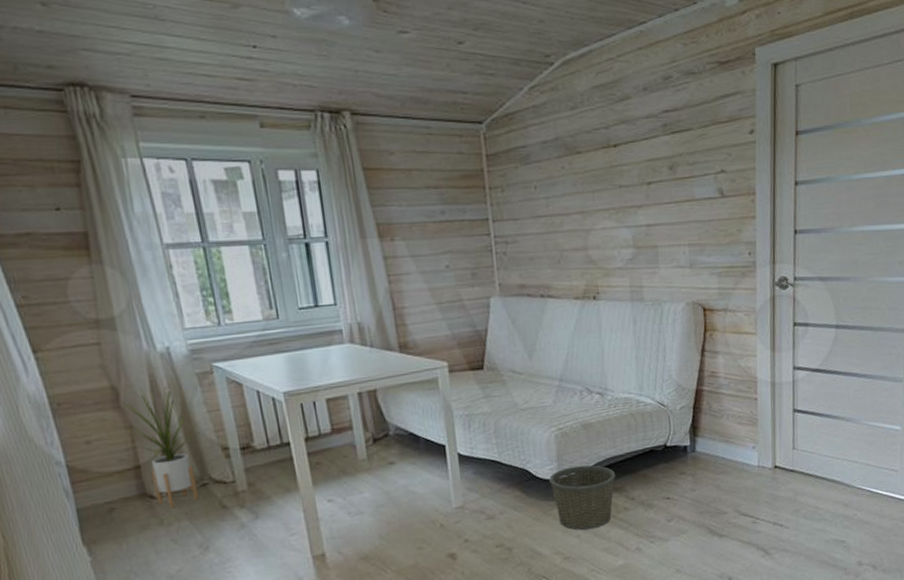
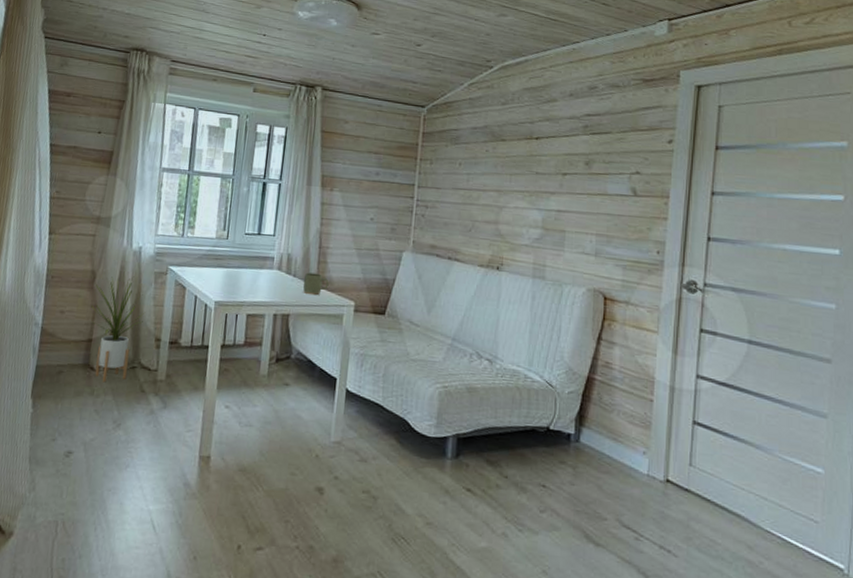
mug: none [383,338,414,363] -> present [303,272,329,295]
basket: present [549,464,616,530] -> none [426,427,493,499]

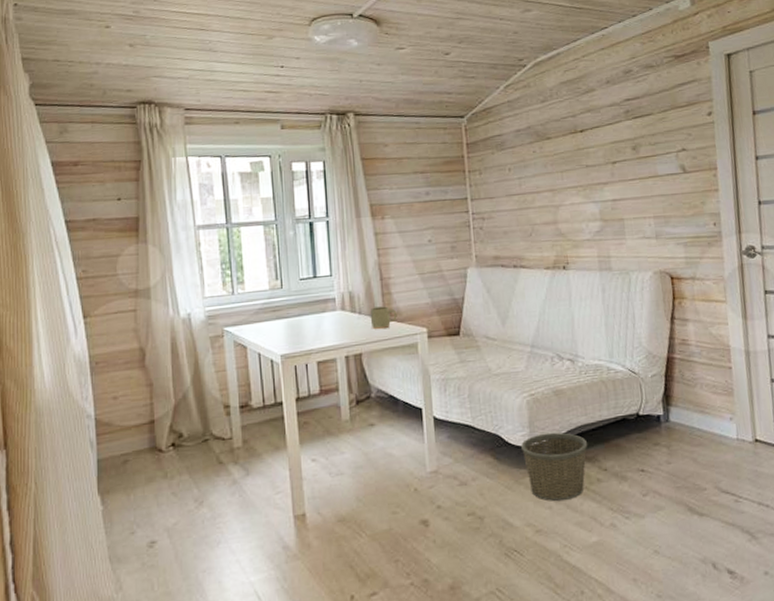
house plant: present [91,277,144,383] -> none [146,347,207,463]
basket: none [426,427,493,499] -> present [521,432,588,501]

